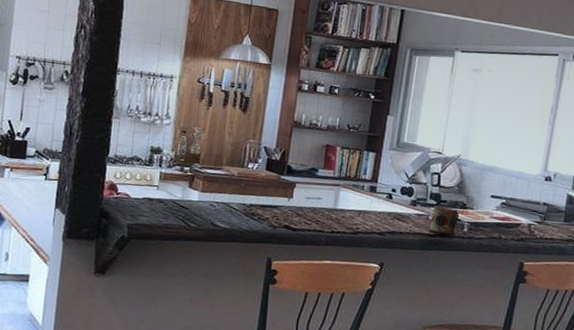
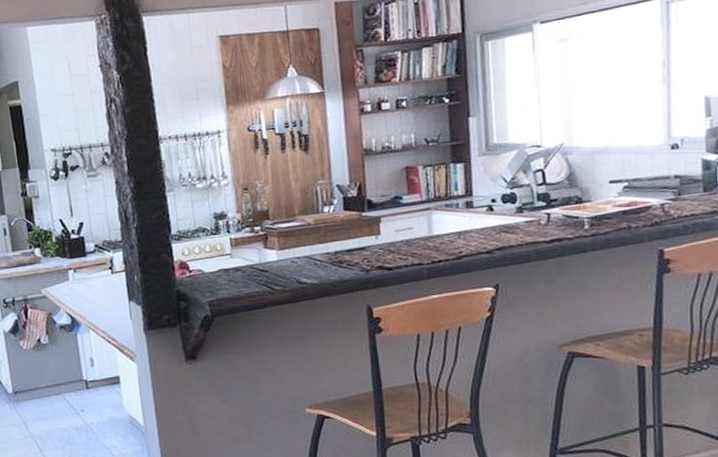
mug: present [430,205,459,235] -> none [543,204,576,238]

